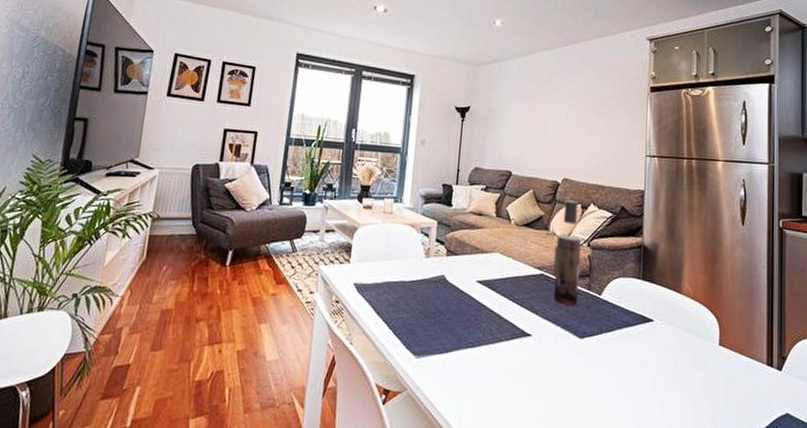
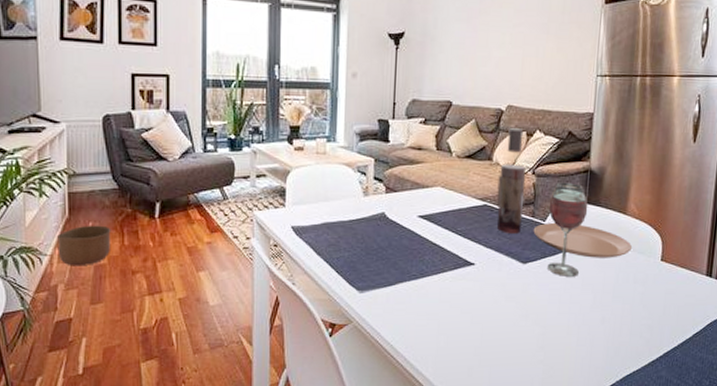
basket: none [129,268,183,310] -> present [57,225,111,267]
plate: none [589,296,690,339] -> present [533,222,633,258]
wineglass: none [604,256,643,356] -> present [548,182,588,277]

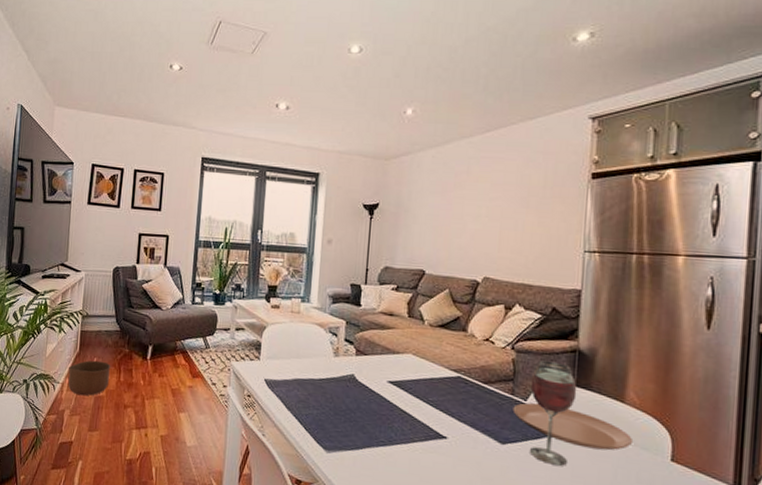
wine bottle: present [496,128,527,234] -> none [471,300,505,411]

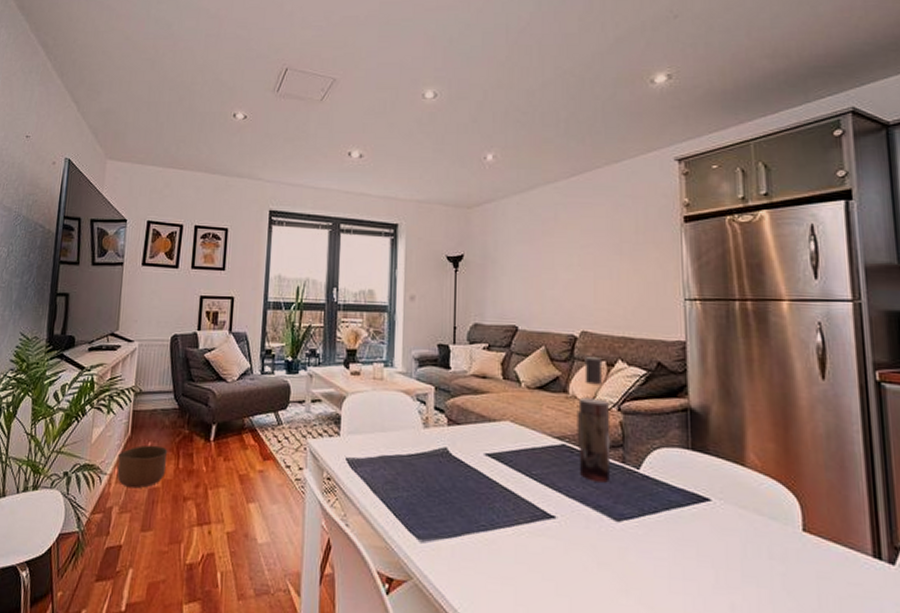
wine bottle: none [471,300,505,411] -> present [577,357,611,483]
plate: present [512,402,634,451] -> none [625,470,760,523]
wineglass: present [530,360,577,466] -> none [642,422,693,544]

